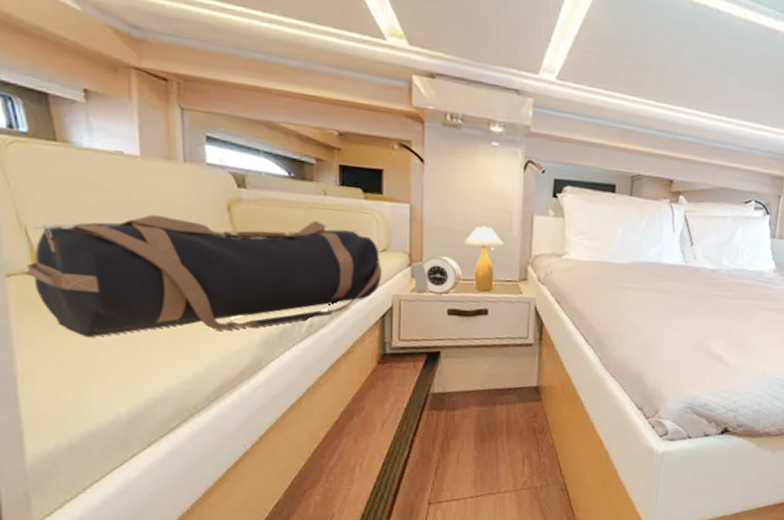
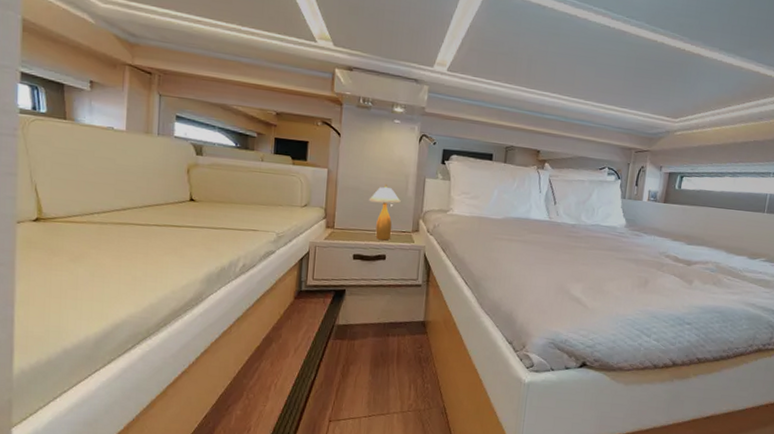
duffel bag: present [26,214,383,338] -> none [32,175,303,273]
alarm clock: present [411,256,462,295] -> none [326,211,366,243]

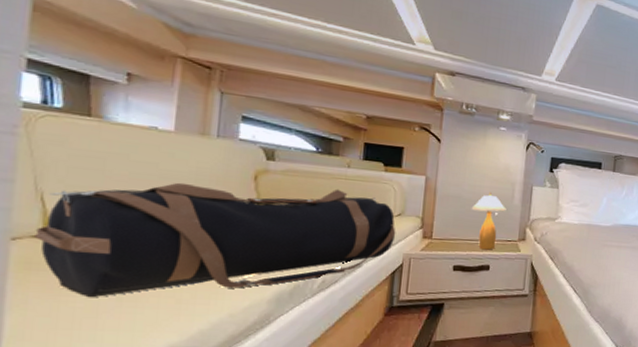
duffel bag: none [32,175,303,273] -> present [35,182,396,298]

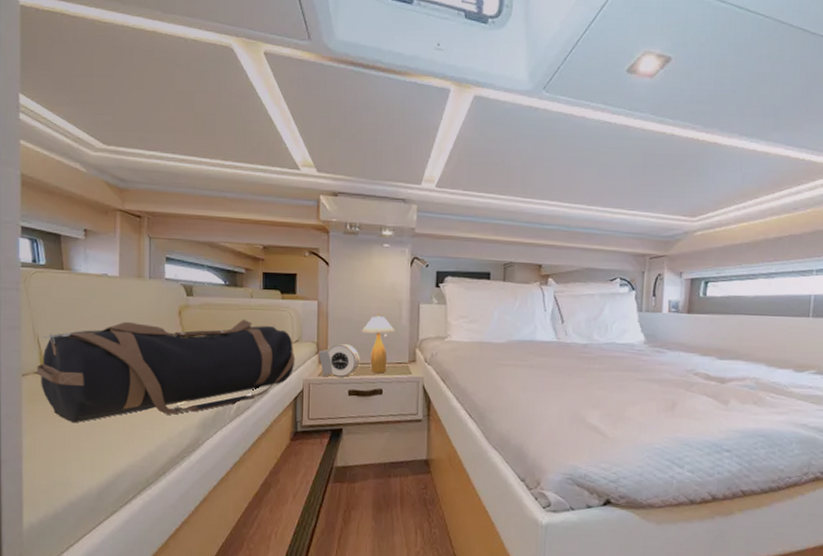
alarm clock: none [423,220,468,253] -> present [319,344,360,378]

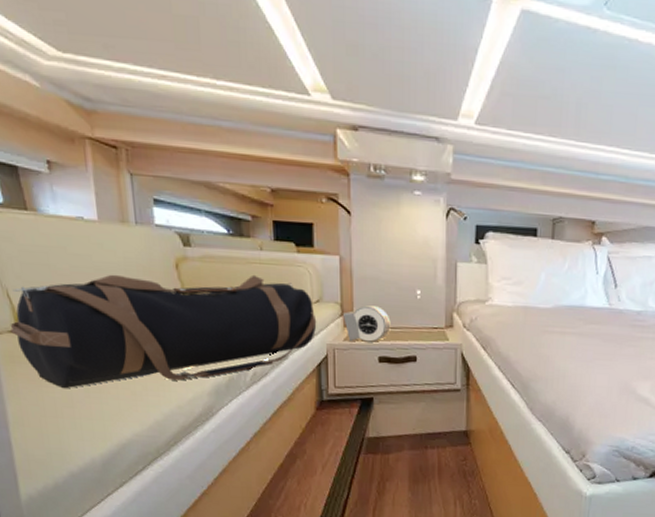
table lamp: present [361,313,396,373] -> none [391,271,431,339]

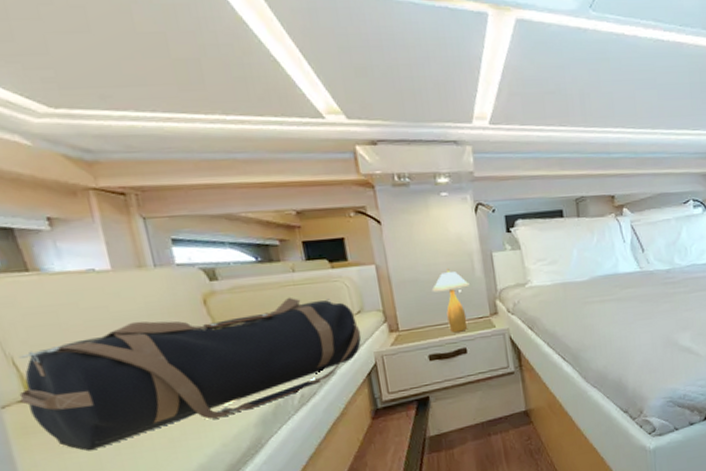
alarm clock: present [343,305,391,343] -> none [387,307,437,346]
table lamp: none [391,271,431,339] -> present [431,268,471,333]

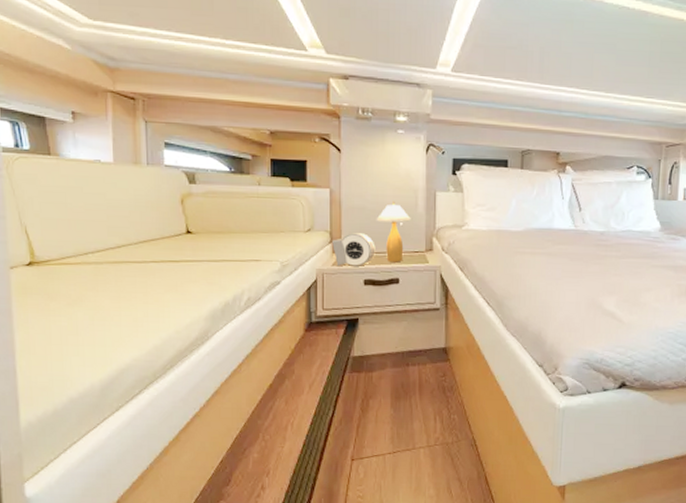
duffel bag: present [19,297,362,451] -> none [25,207,308,318]
alarm clock: none [387,307,437,346] -> present [332,233,375,267]

